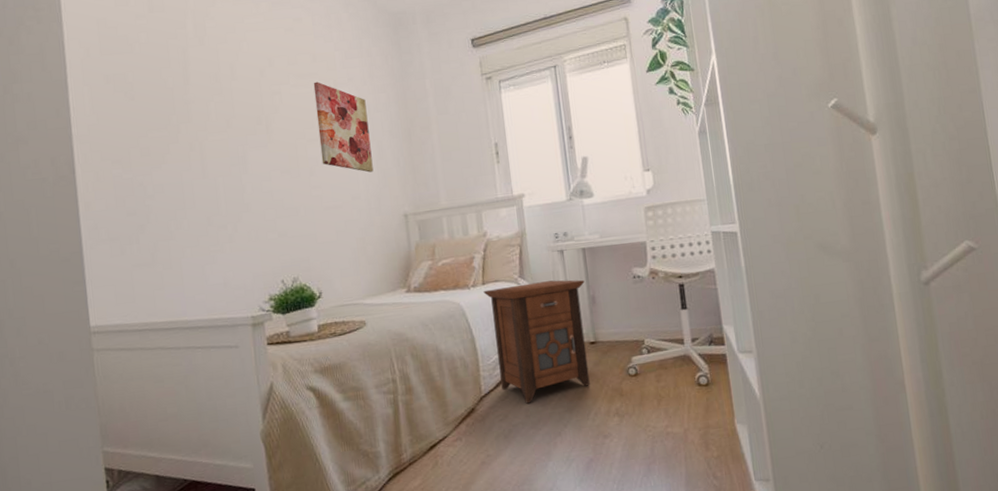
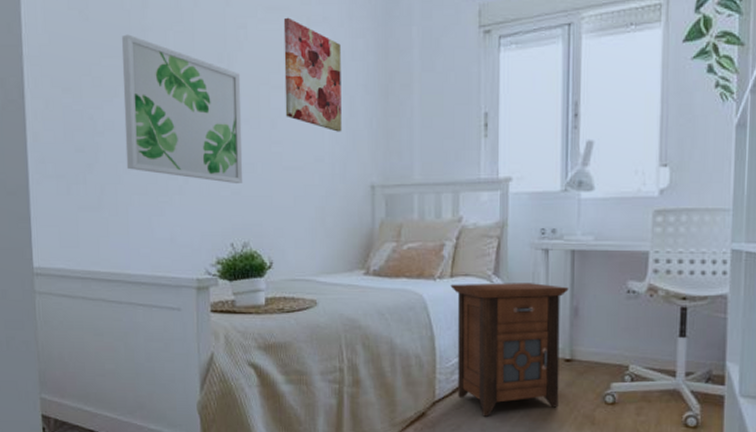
wall art: none [166,108,289,227] -> present [121,34,243,183]

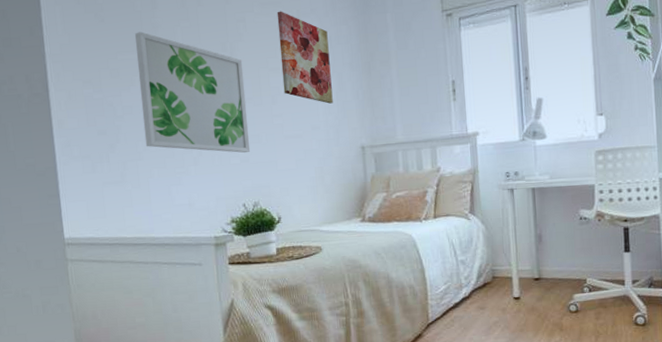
nightstand: present [450,283,569,417] -> none [434,217,532,333]

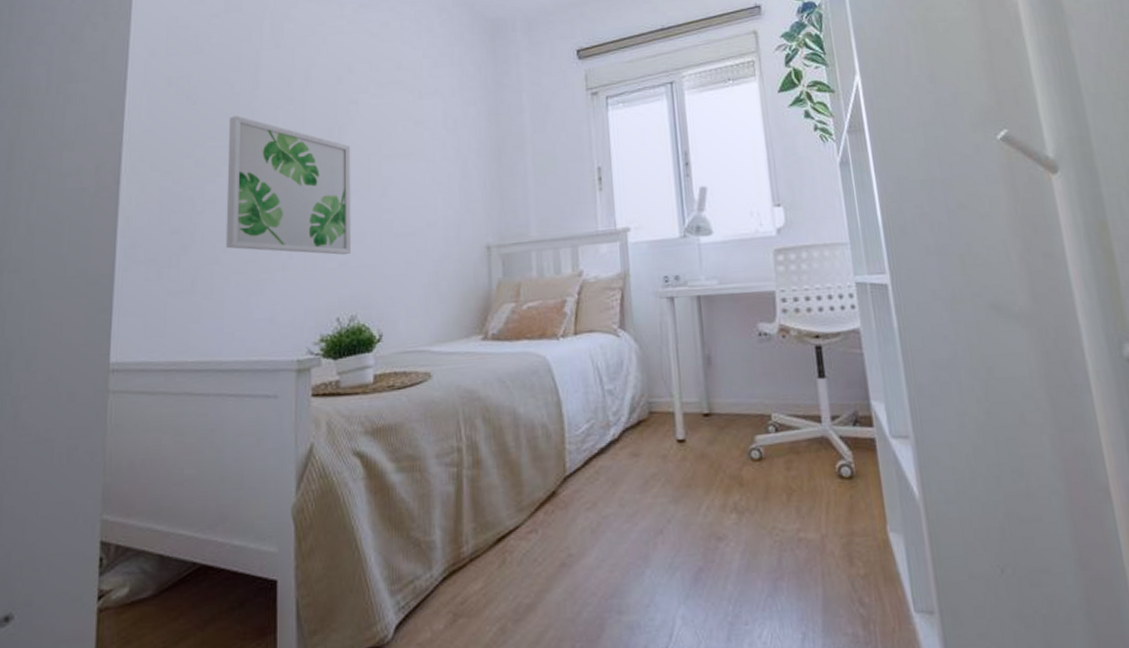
wall art: present [277,11,333,104] -> none [395,91,455,196]

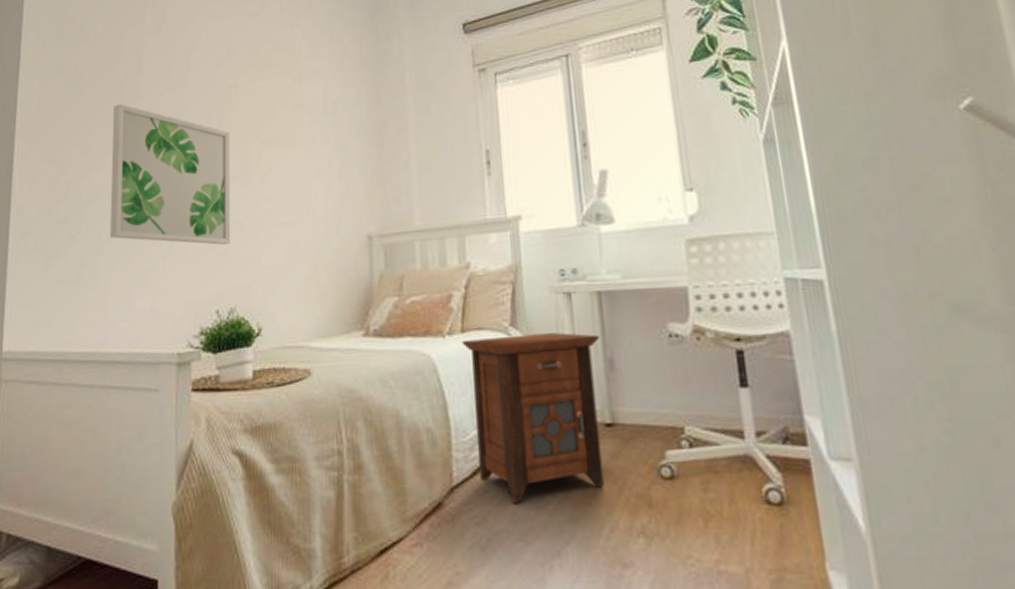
nightstand: none [575,333,702,489] -> present [462,332,604,504]

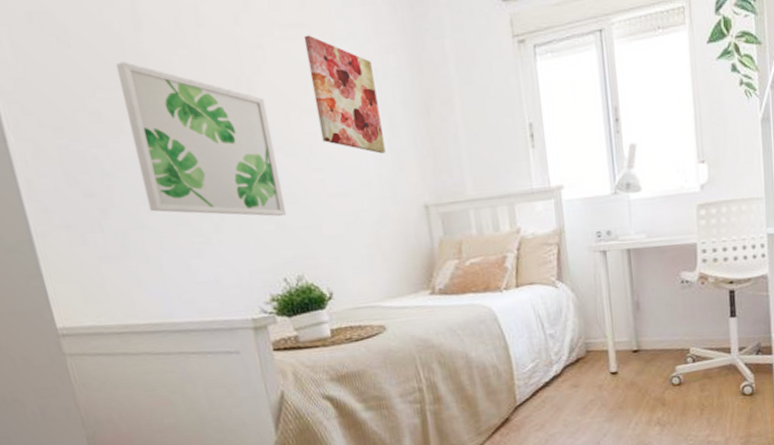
wall art: none [274,74,335,182] -> present [303,35,386,154]
nightstand: present [462,332,604,504] -> none [517,283,632,413]

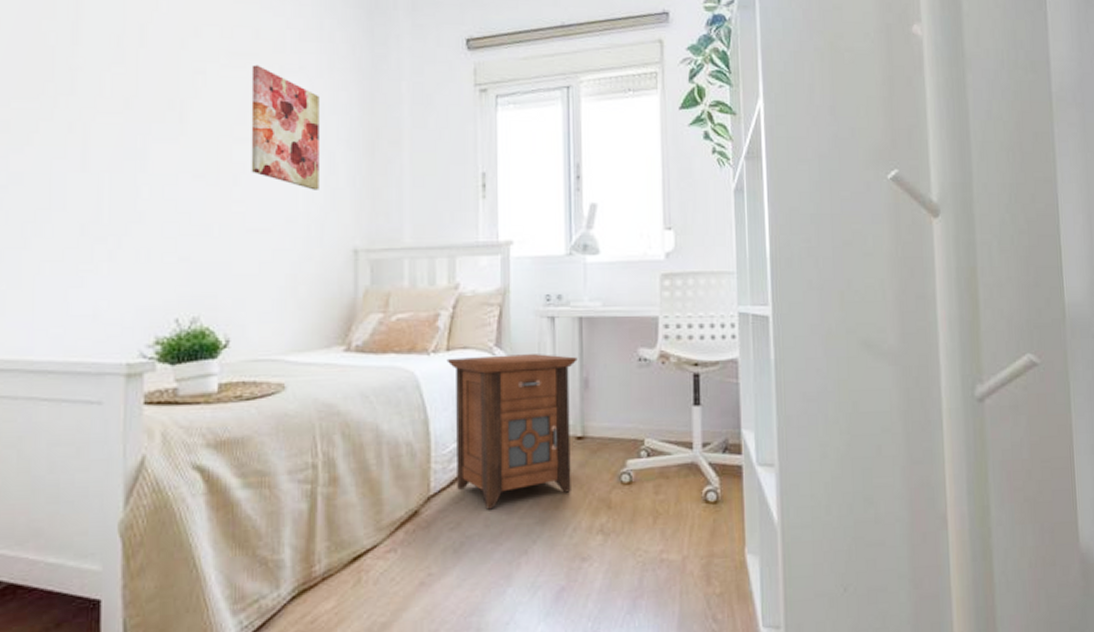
wall art: present [115,62,287,217] -> none [37,73,196,248]
nightstand: none [517,283,632,413] -> present [447,354,577,510]

